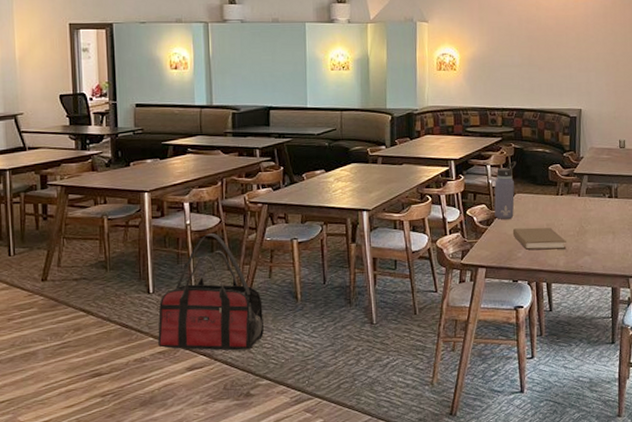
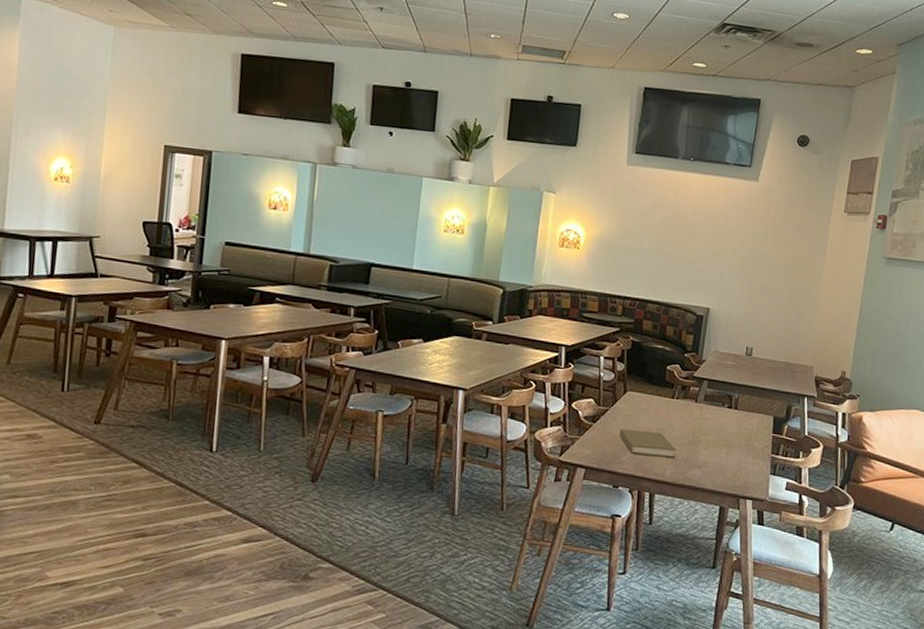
duffel bag: present [158,232,264,351] -> none [214,393,336,528]
water bottle: present [494,161,517,219] -> none [602,355,633,418]

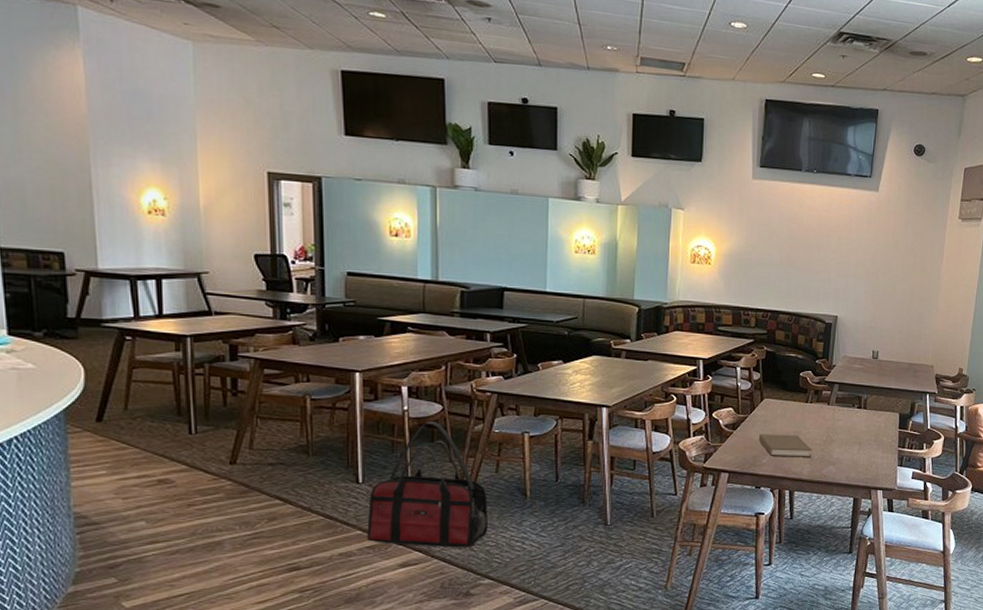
duffel bag: none [214,393,336,528] -> present [367,420,487,548]

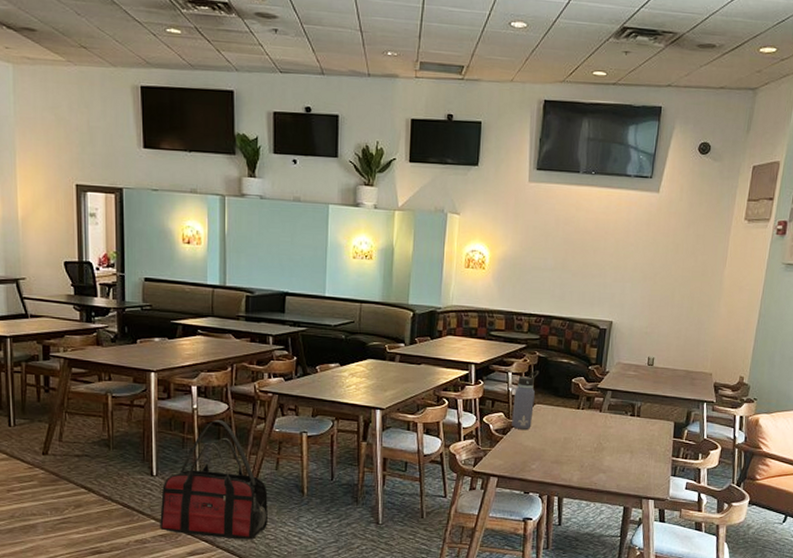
water bottle: none [741,365,768,424] -> present [512,370,540,429]
book: present [758,434,812,457] -> none [528,439,583,464]

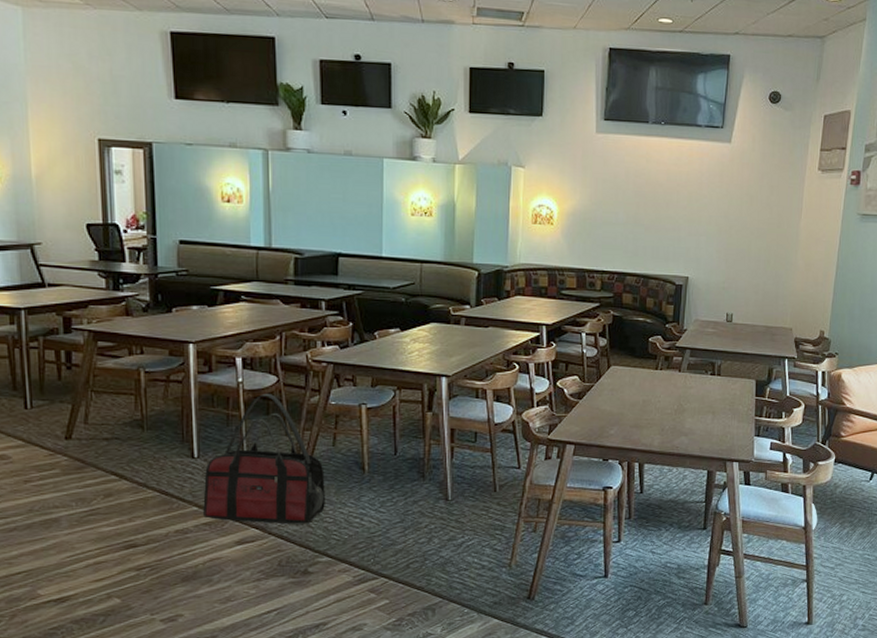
water bottle: present [512,370,540,429] -> none [587,330,615,393]

